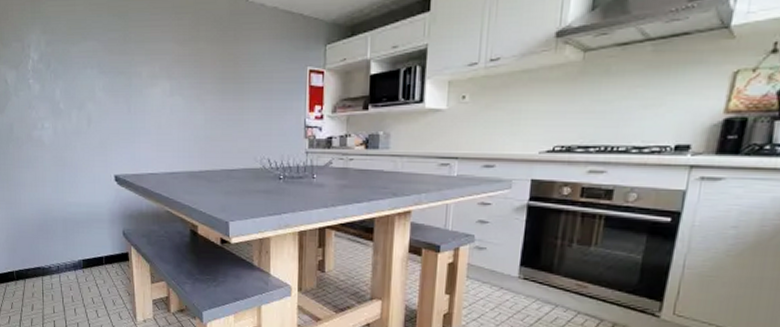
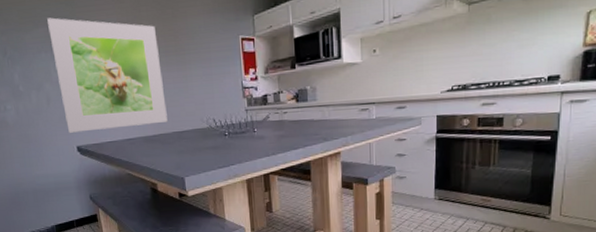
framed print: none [97,30,217,160] -> present [47,17,168,133]

